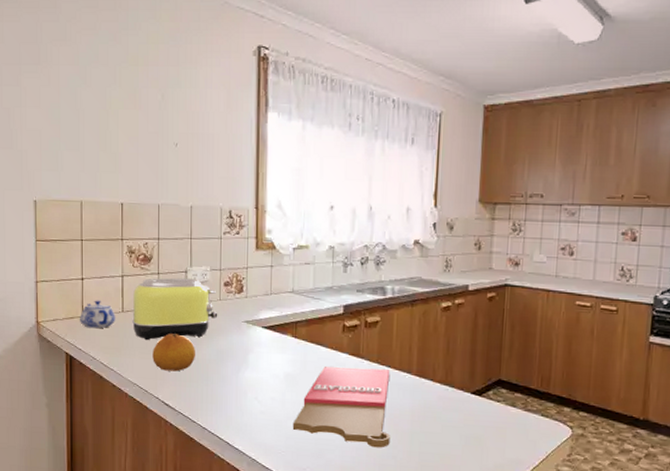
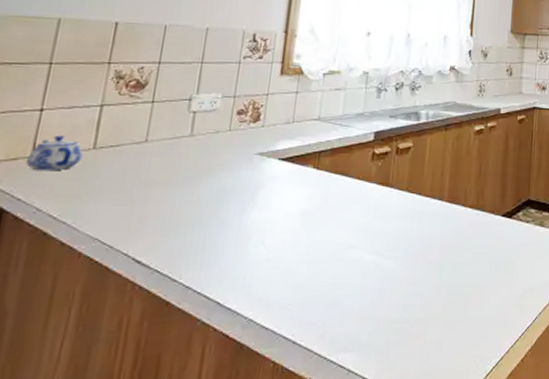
toaster: present [132,277,218,341] -> none [105,106,226,183]
fruit: present [153,333,195,372] -> none [127,172,190,219]
cutting board: present [292,366,390,448] -> none [304,198,421,287]

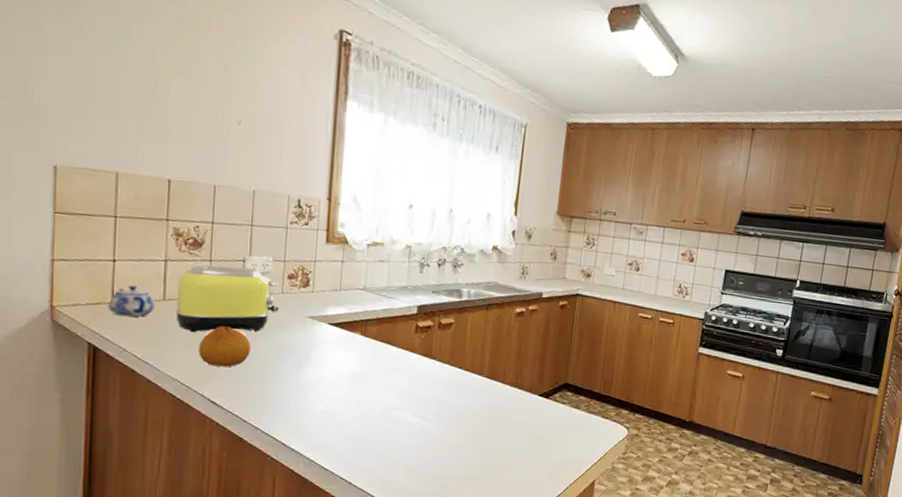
toaster: none [105,106,226,183] -> present [175,265,279,333]
fruit: none [127,172,190,219] -> present [198,326,251,368]

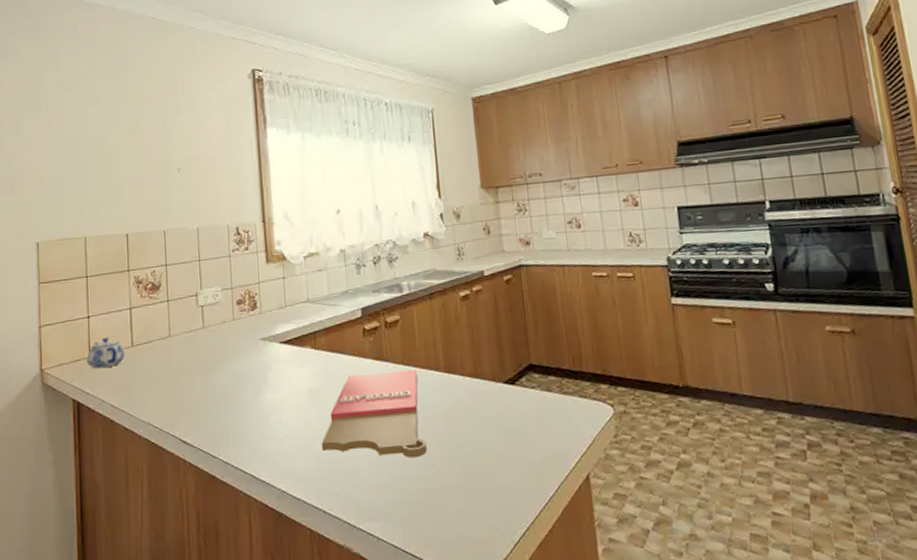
toaster: present [175,265,279,333] -> none [143,301,233,374]
fruit: present [198,326,251,368] -> none [166,362,212,404]
cutting board: none [356,366,462,448] -> present [321,370,427,458]

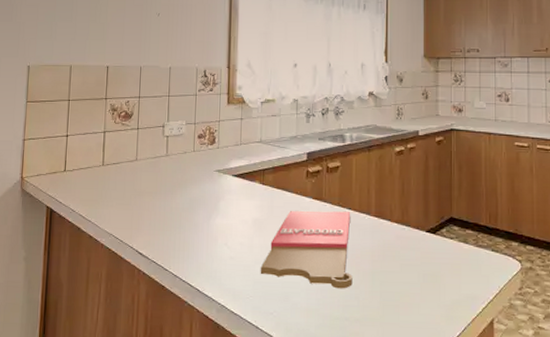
teapot: present [87,337,125,369] -> none [62,155,96,182]

